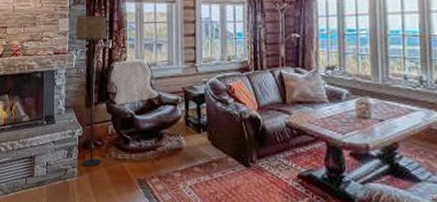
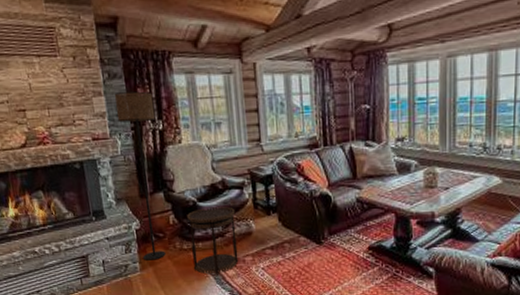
side table: none [124,121,168,188] -> present [187,207,239,274]

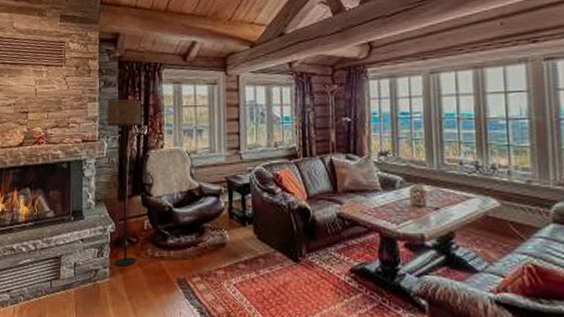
side table: present [187,207,239,274] -> none [162,214,210,288]

